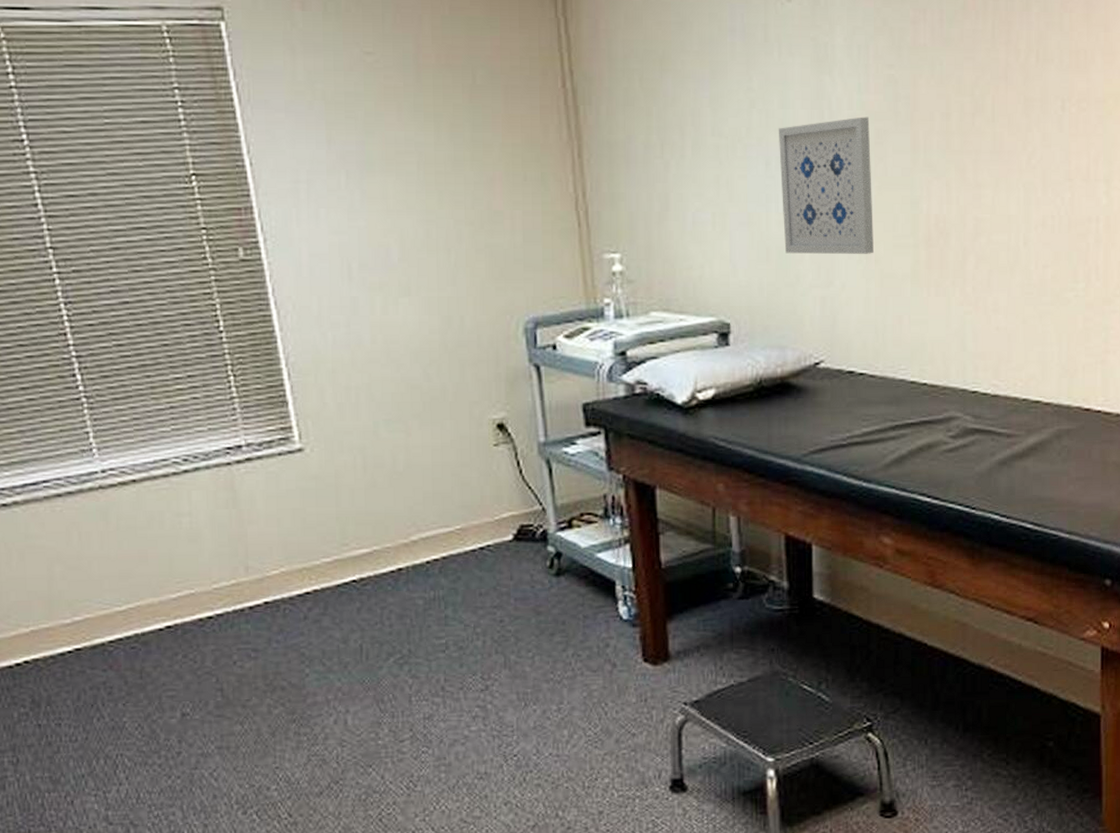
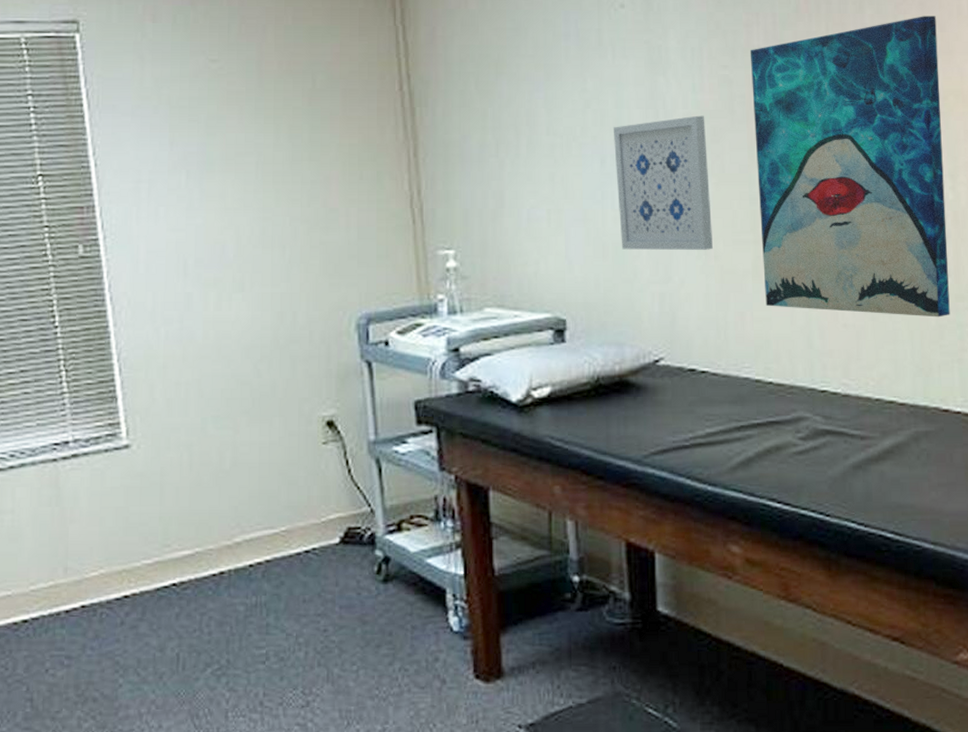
wall art: none [916,15,1101,321] -> present [749,16,950,318]

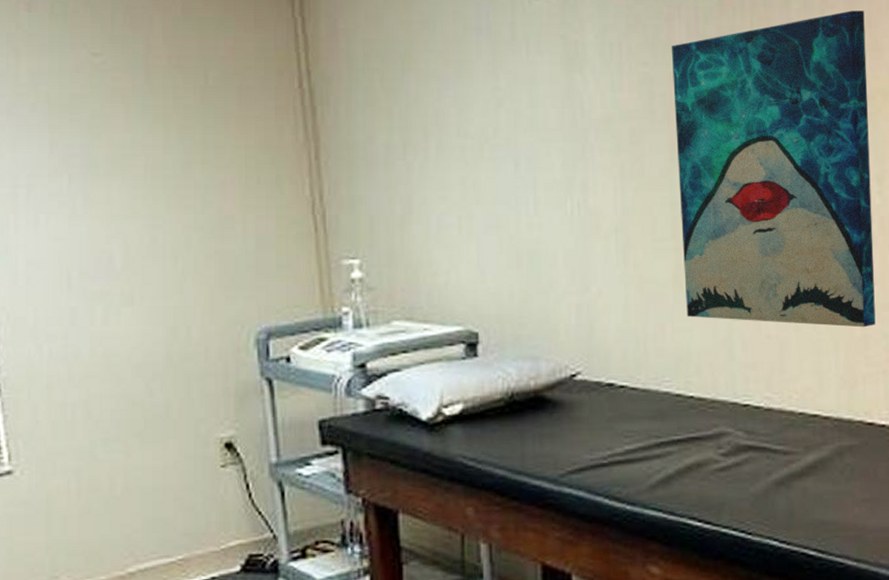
wall art: present [613,115,713,250] -> none [527,115,632,258]

